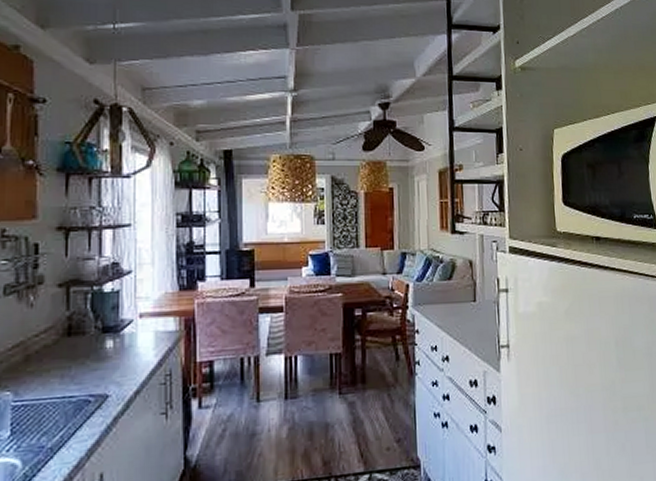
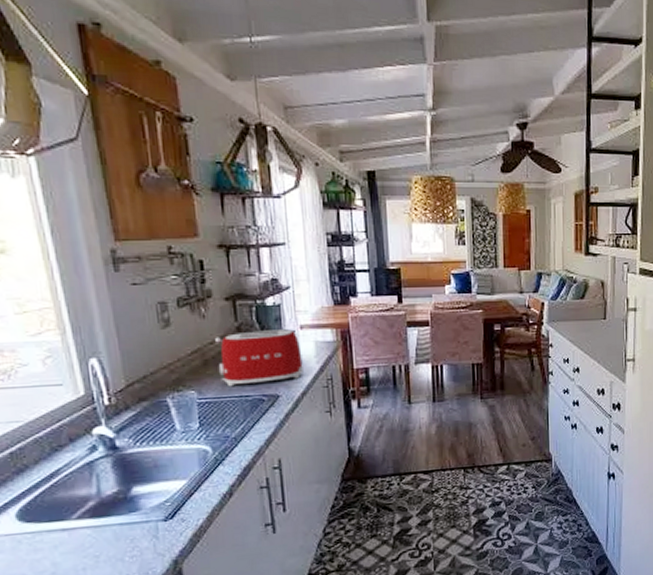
toaster: none [40,318,139,387] -> present [214,329,303,387]

